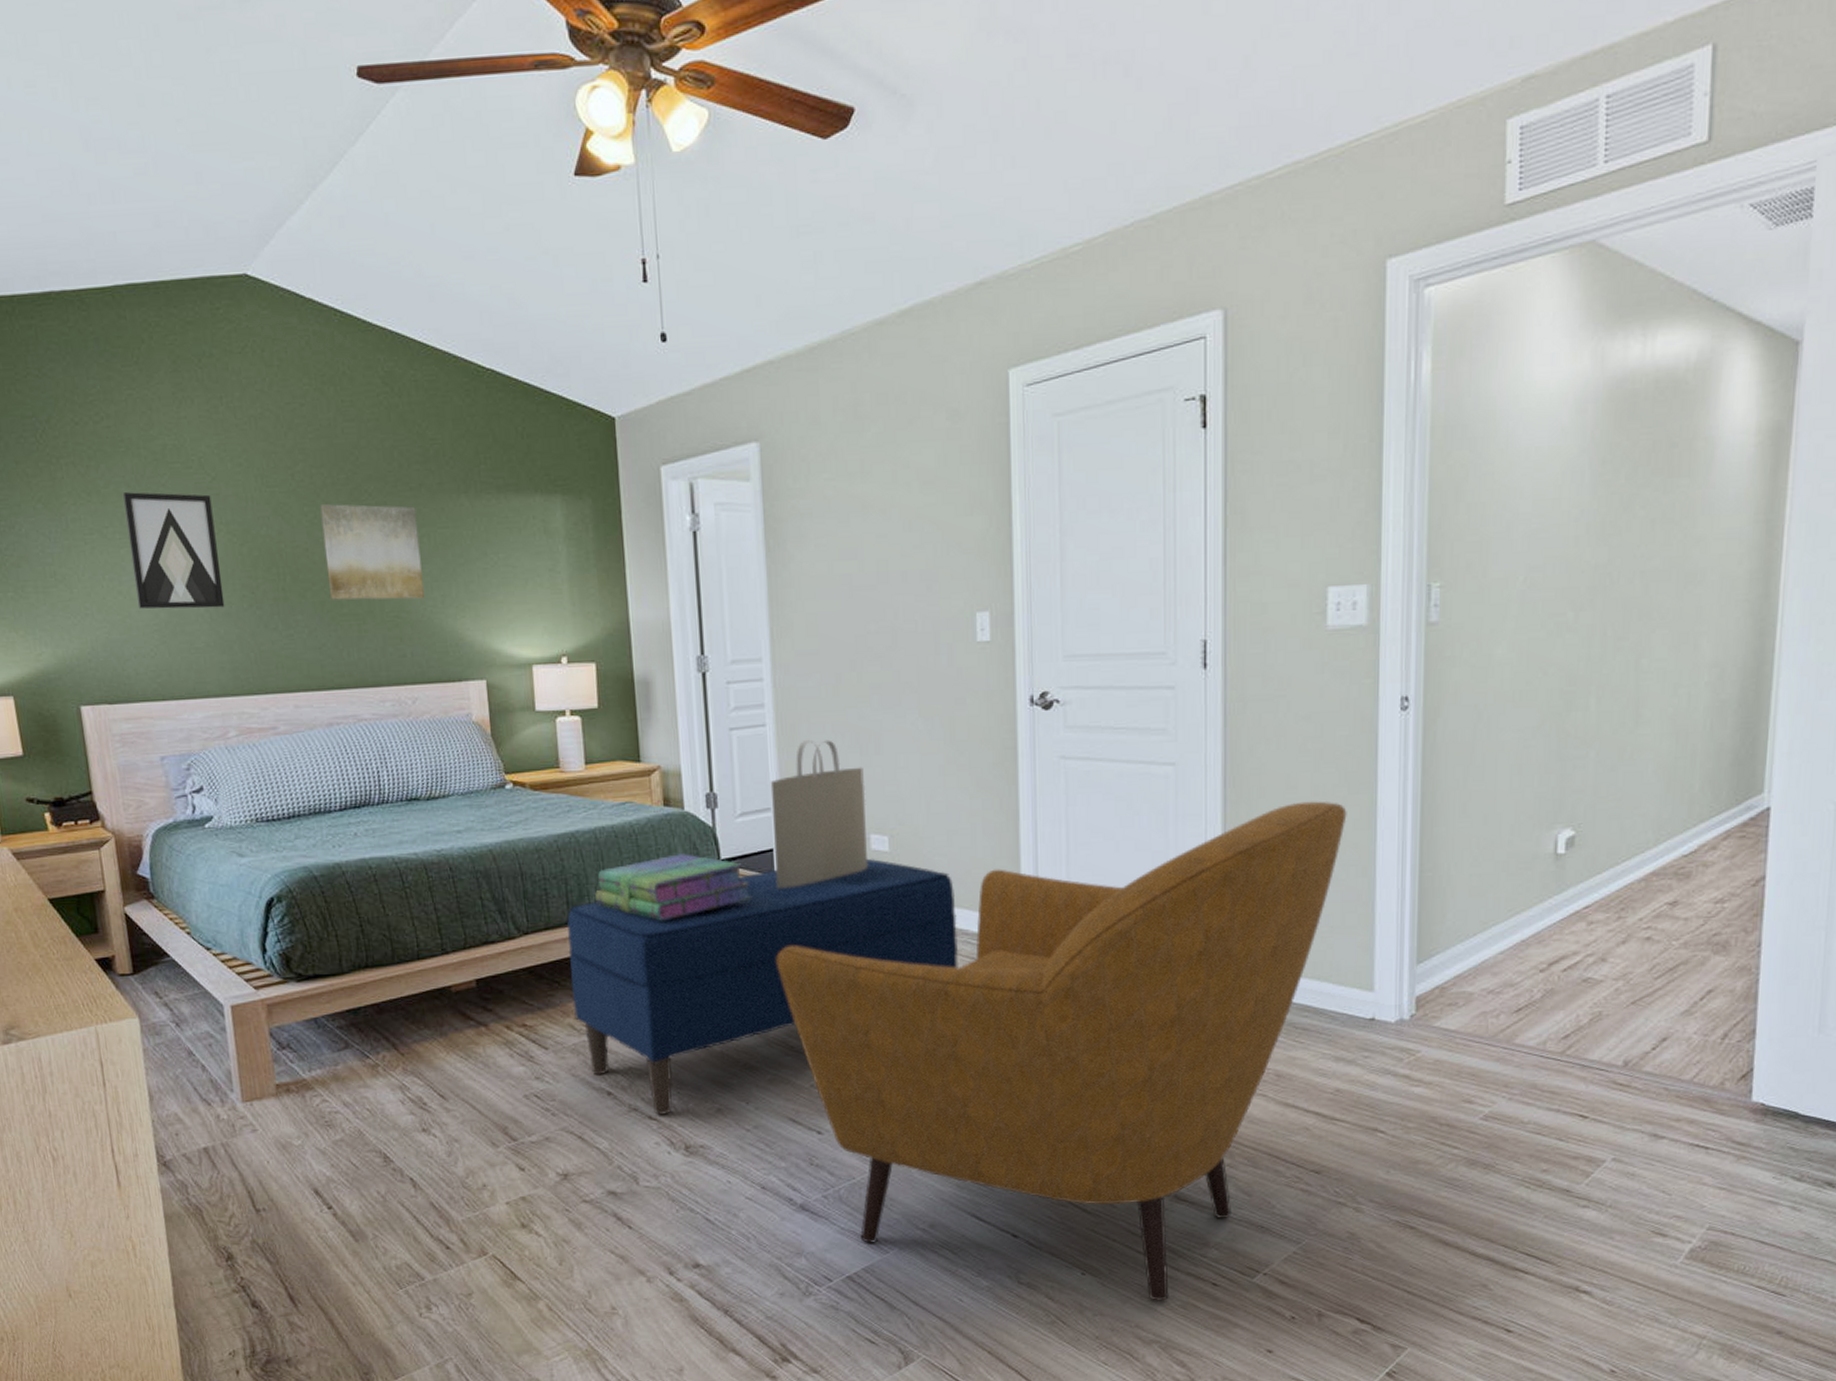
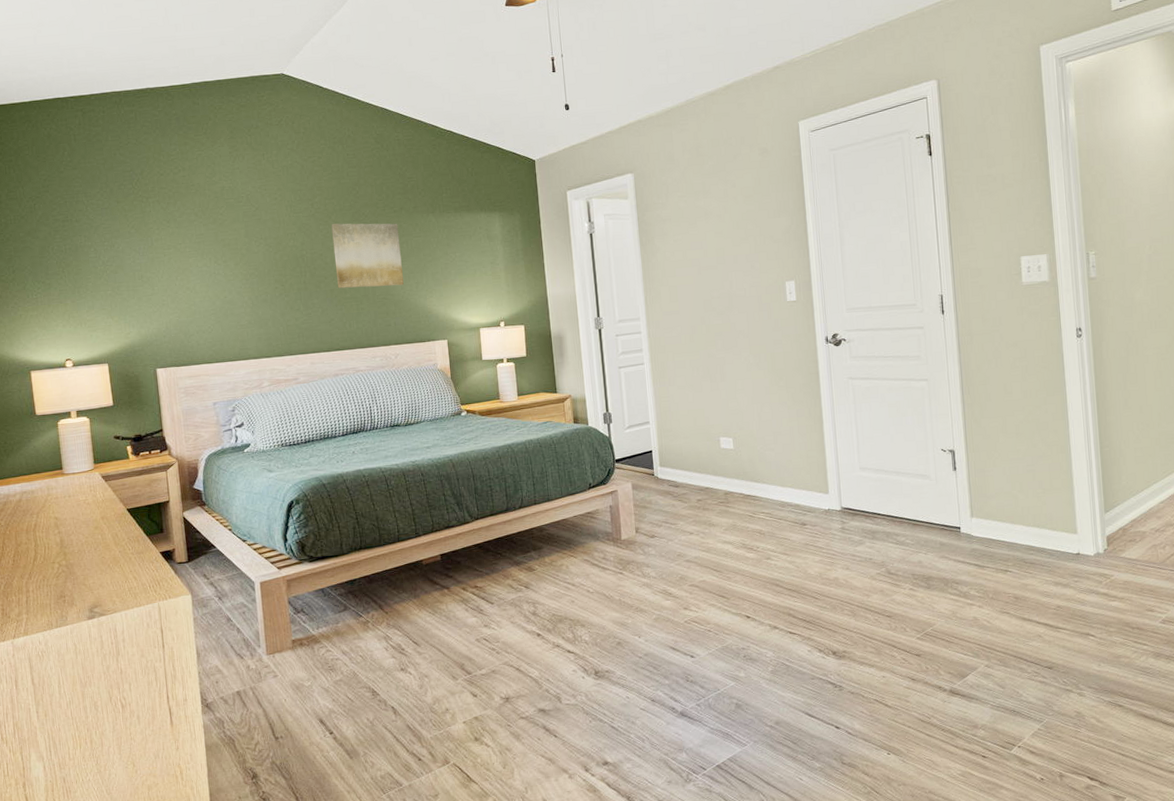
wall art: present [123,492,225,610] -> none [193,219,263,299]
bench: present [567,858,959,1115] -> none [506,454,786,649]
stack of books: present [595,854,751,921] -> none [526,456,638,506]
tote bag: present [770,739,868,889] -> none [648,372,719,479]
armchair: present [776,801,1347,1301] -> none [657,401,1048,772]

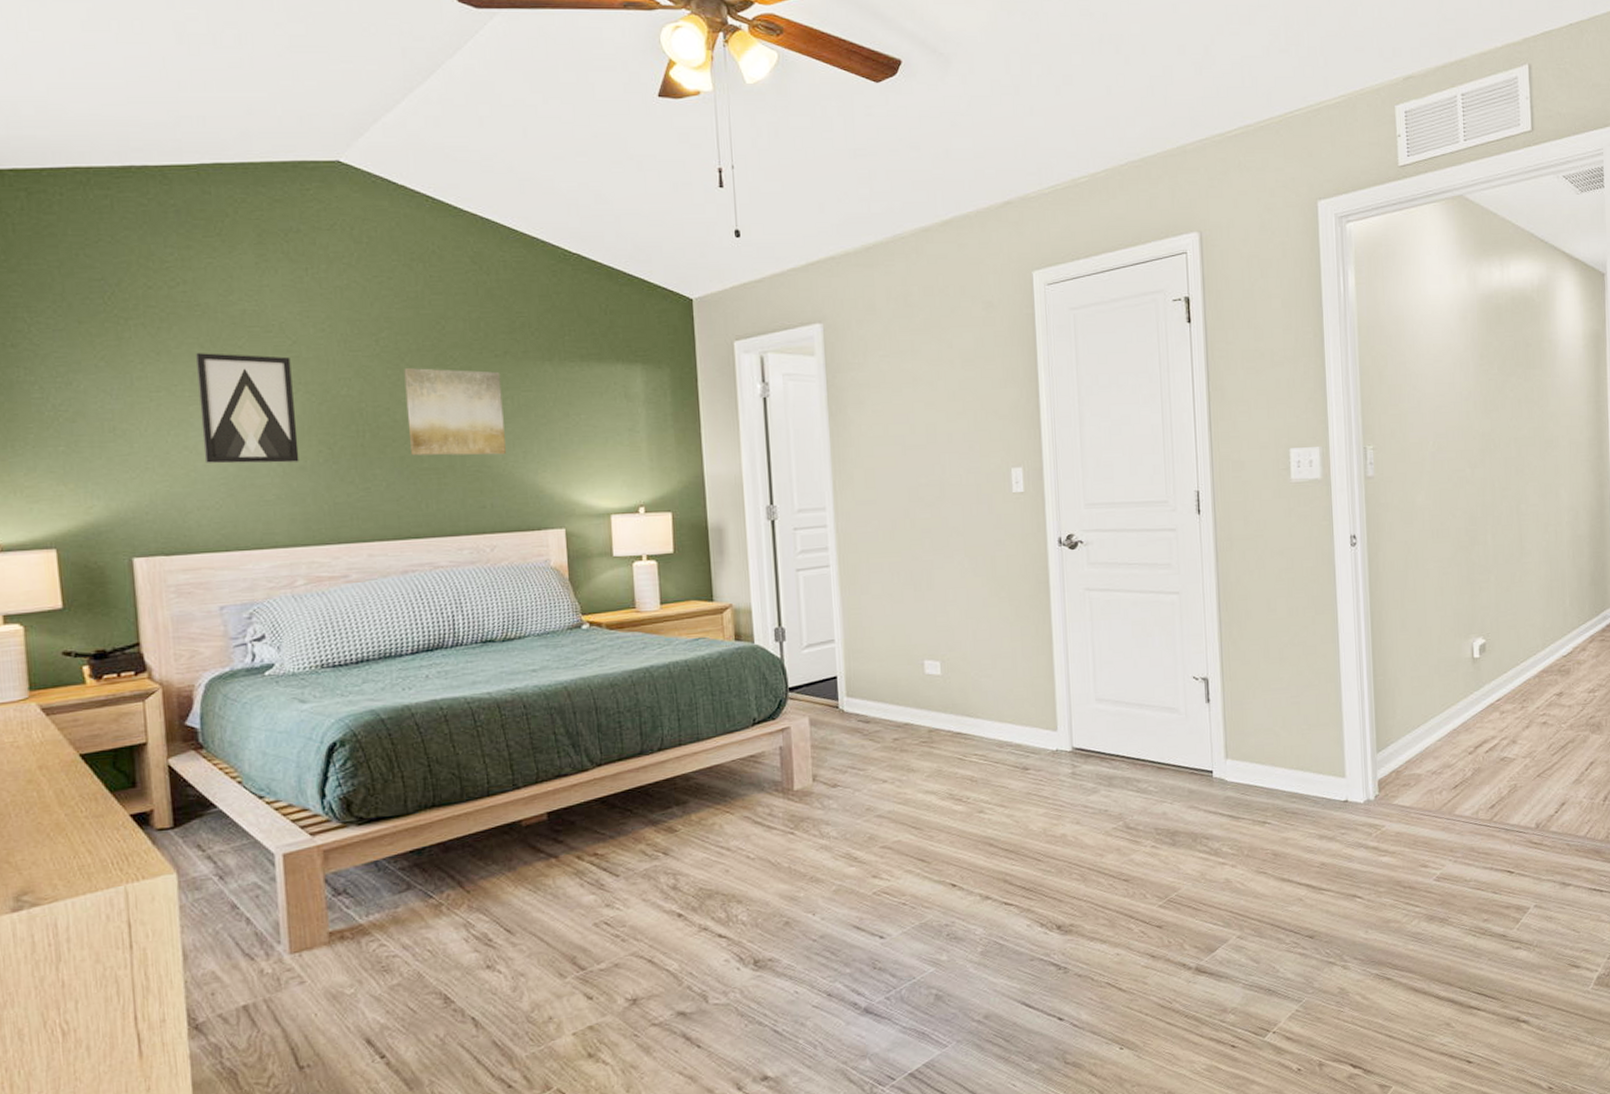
wall art: none [193,219,263,299] -> present [196,353,299,464]

